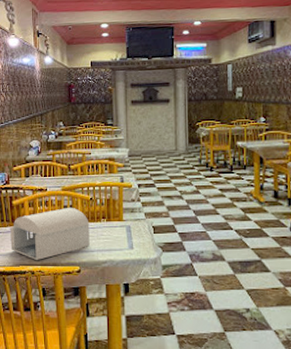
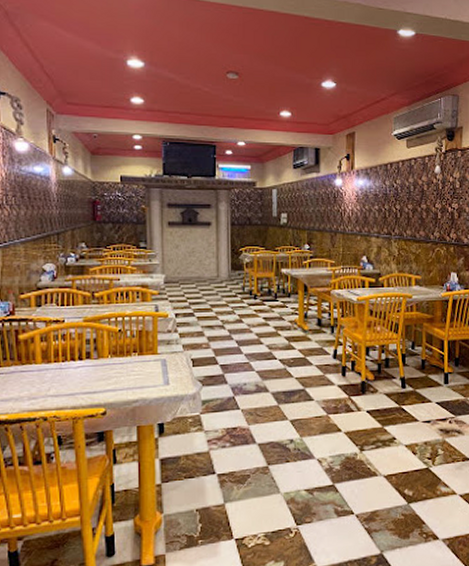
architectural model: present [10,207,90,260] -> none [16,340,118,404]

